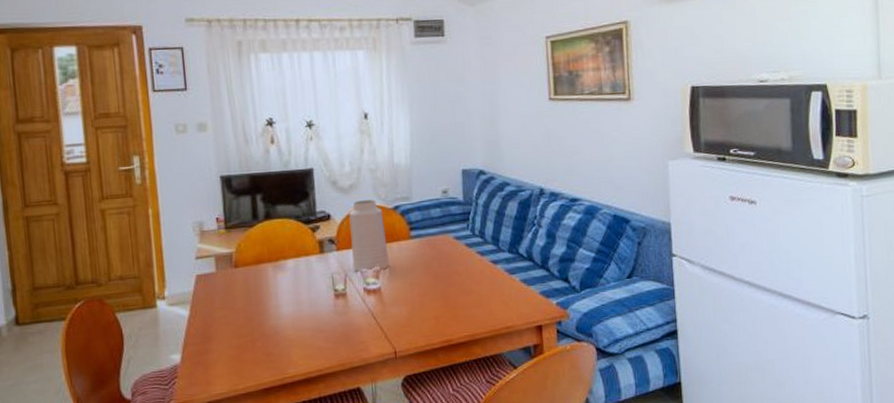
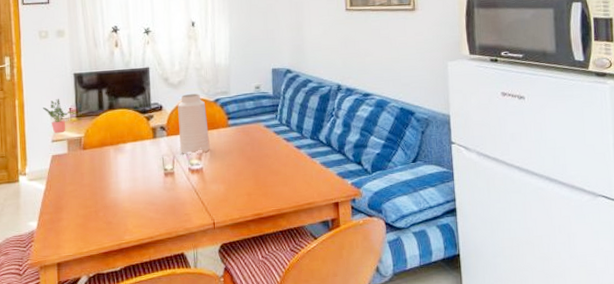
potted plant: none [182,207,225,249] -> present [42,99,76,134]

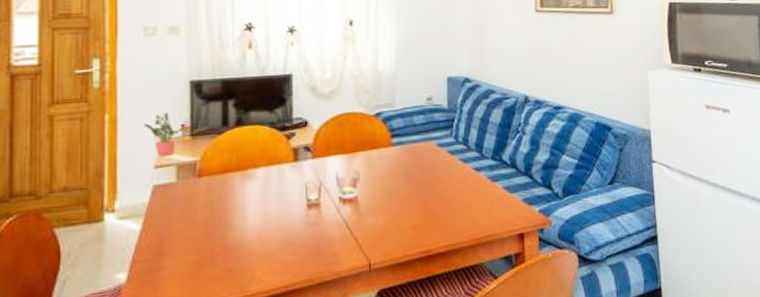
vase: present [178,93,211,155] -> none [327,106,369,182]

